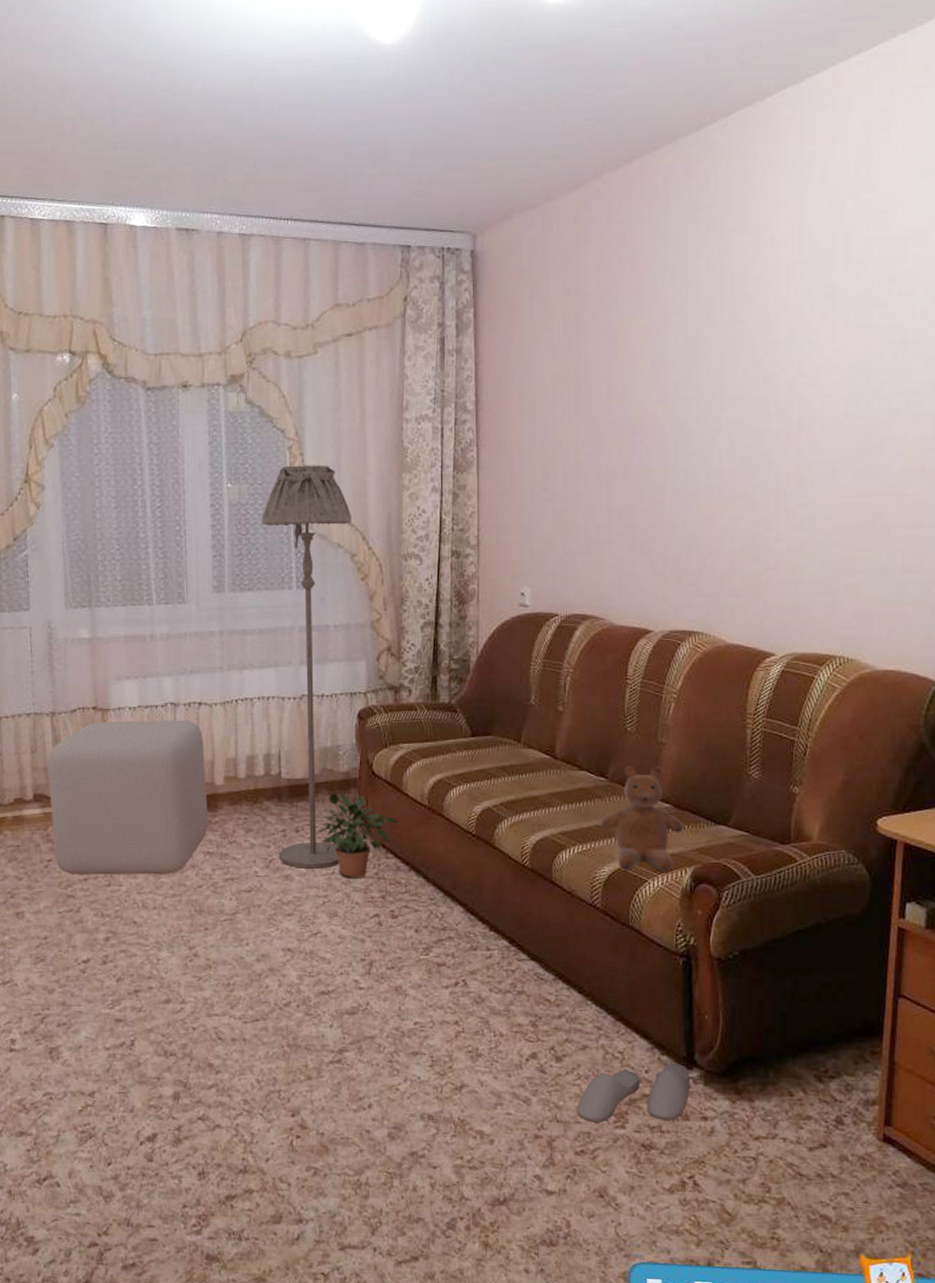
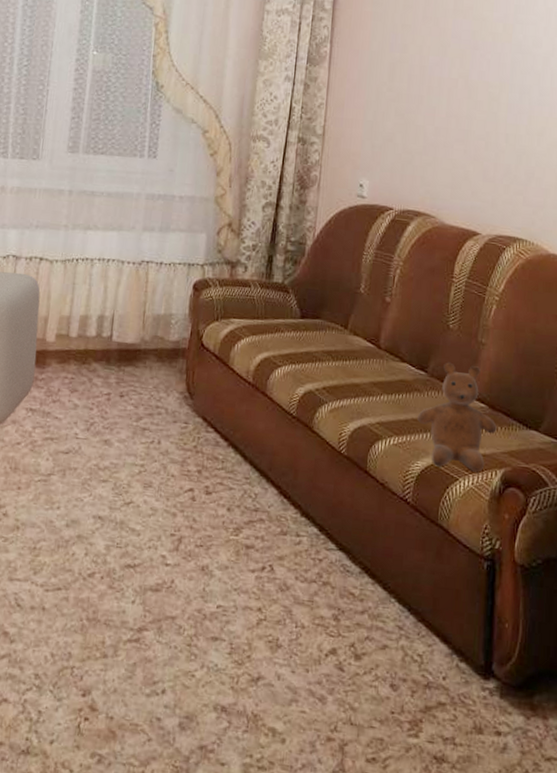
floor lamp: present [261,465,352,869] -> none [100,40,208,437]
potted plant: present [316,792,400,880] -> none [140,361,223,451]
slippers: present [576,1062,690,1123] -> none [371,670,486,733]

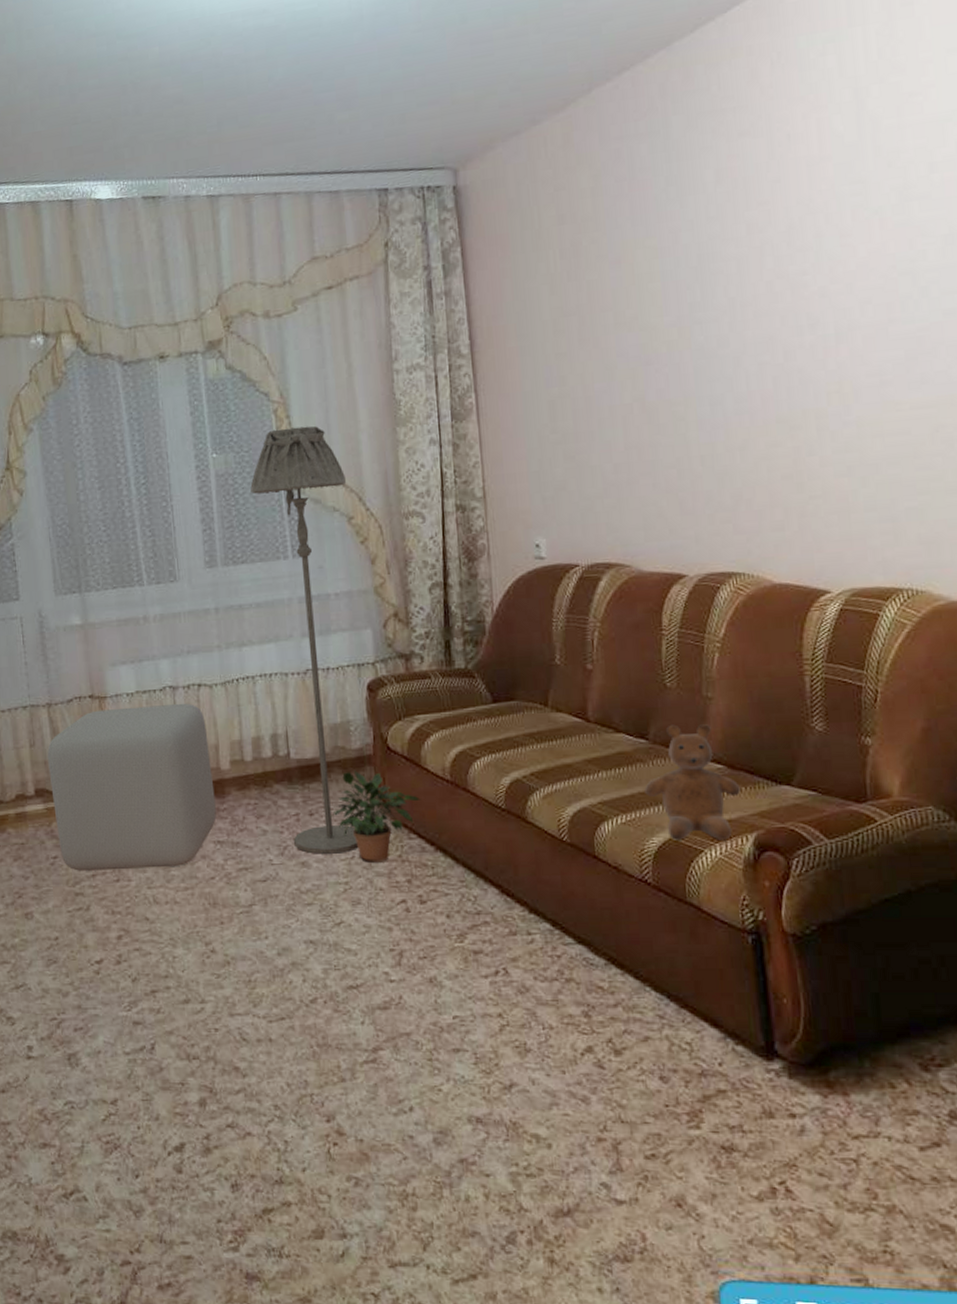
floor lamp: none [100,40,208,437] -> present [250,426,359,854]
potted plant: none [140,361,223,451] -> present [331,770,421,864]

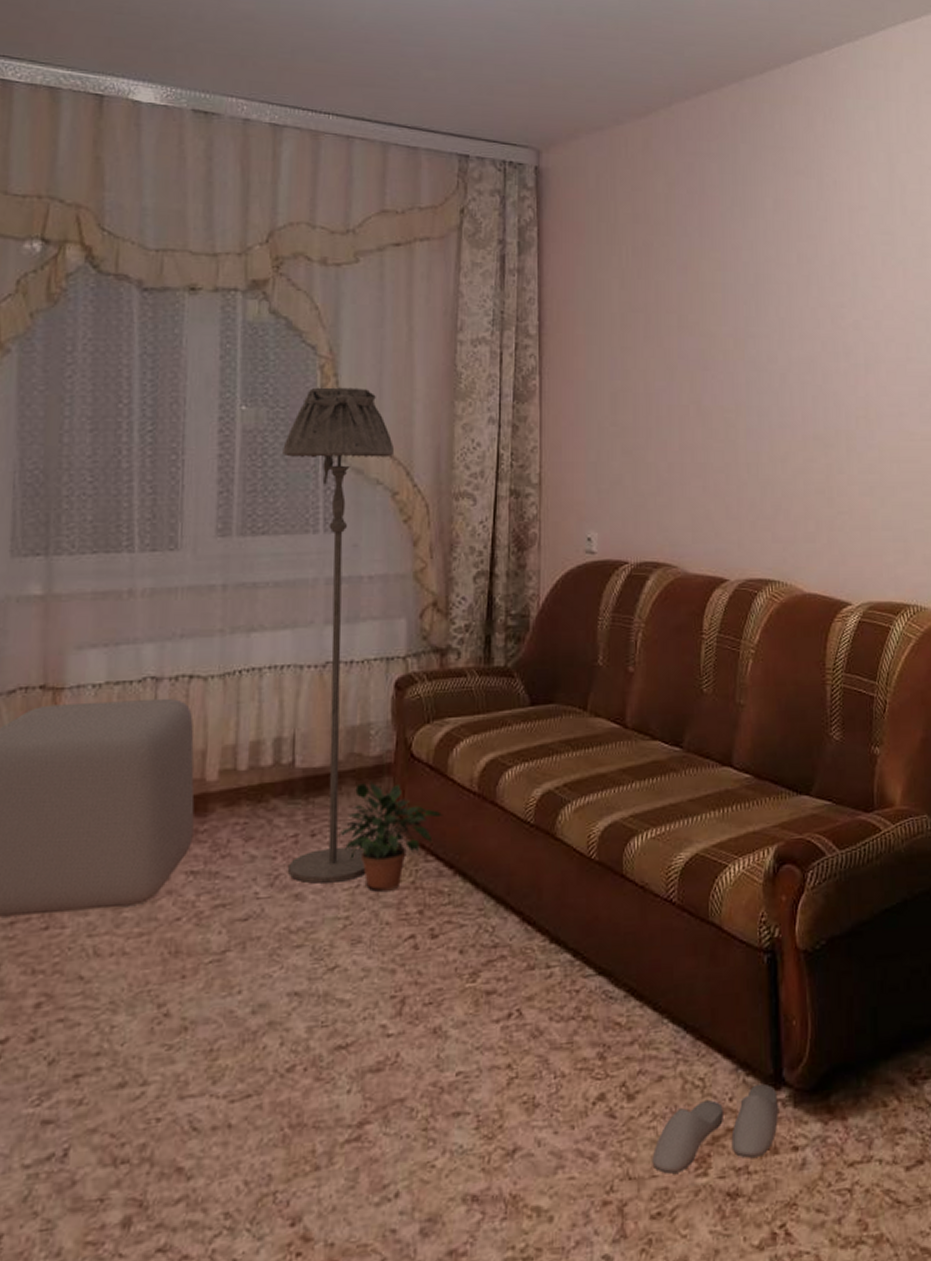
slippers: none [642,1053,773,1123] -> present [652,1083,778,1174]
teddy bear: present [644,724,741,841] -> none [676,732,765,855]

